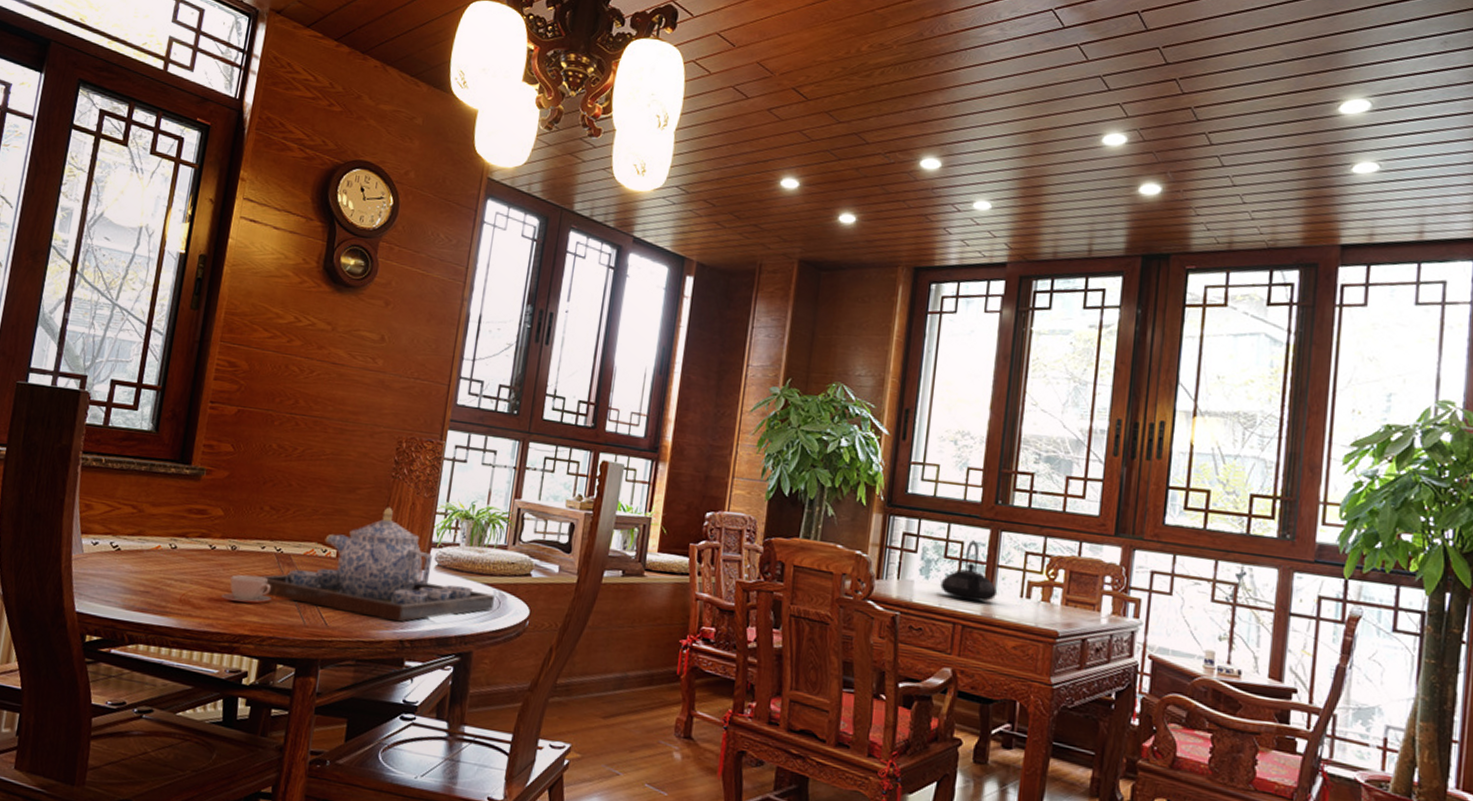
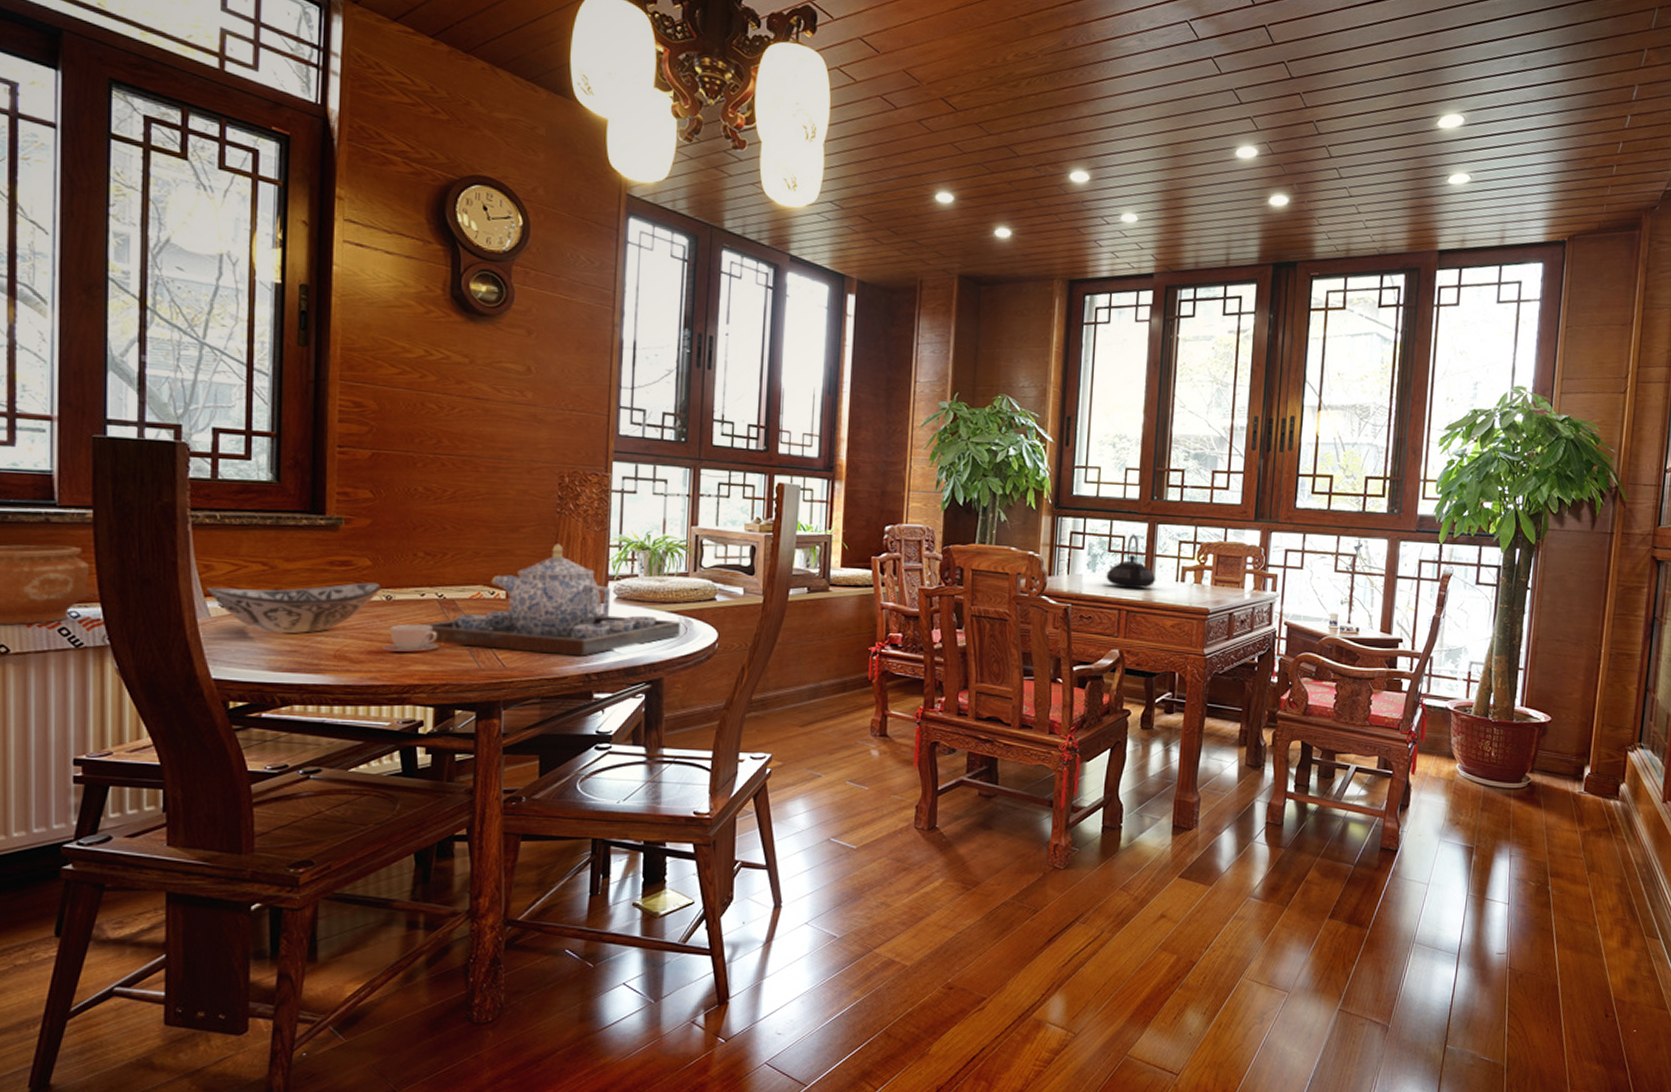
decorative bowl: none [84,524,230,576] -> present [206,582,382,634]

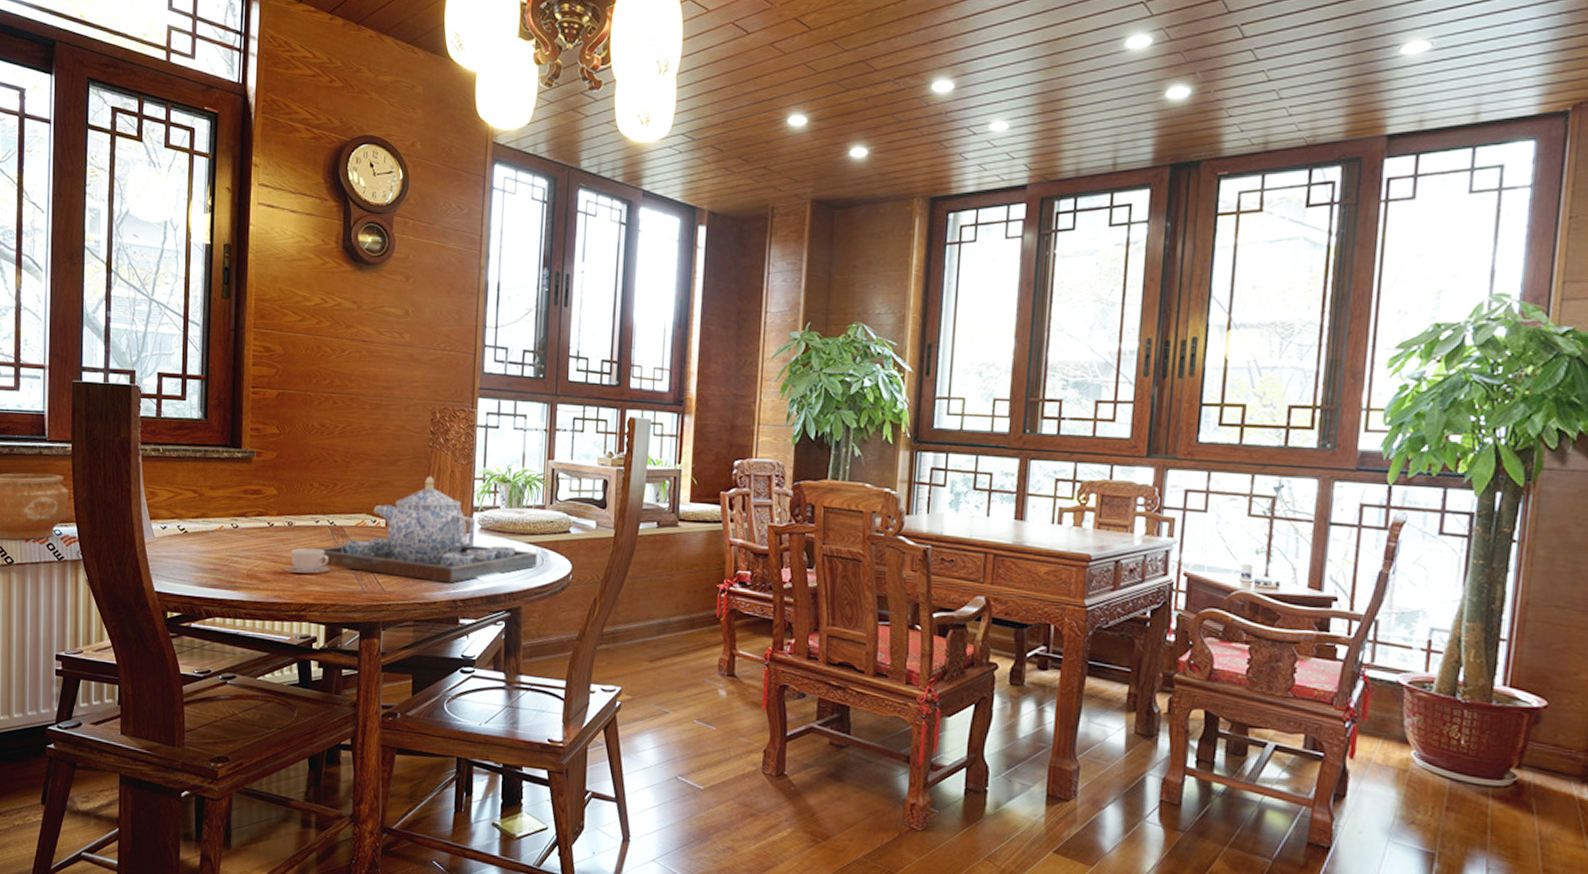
decorative bowl: present [206,582,382,634] -> none [152,509,285,554]
teapot: present [1106,534,1155,588] -> none [971,471,1027,530]

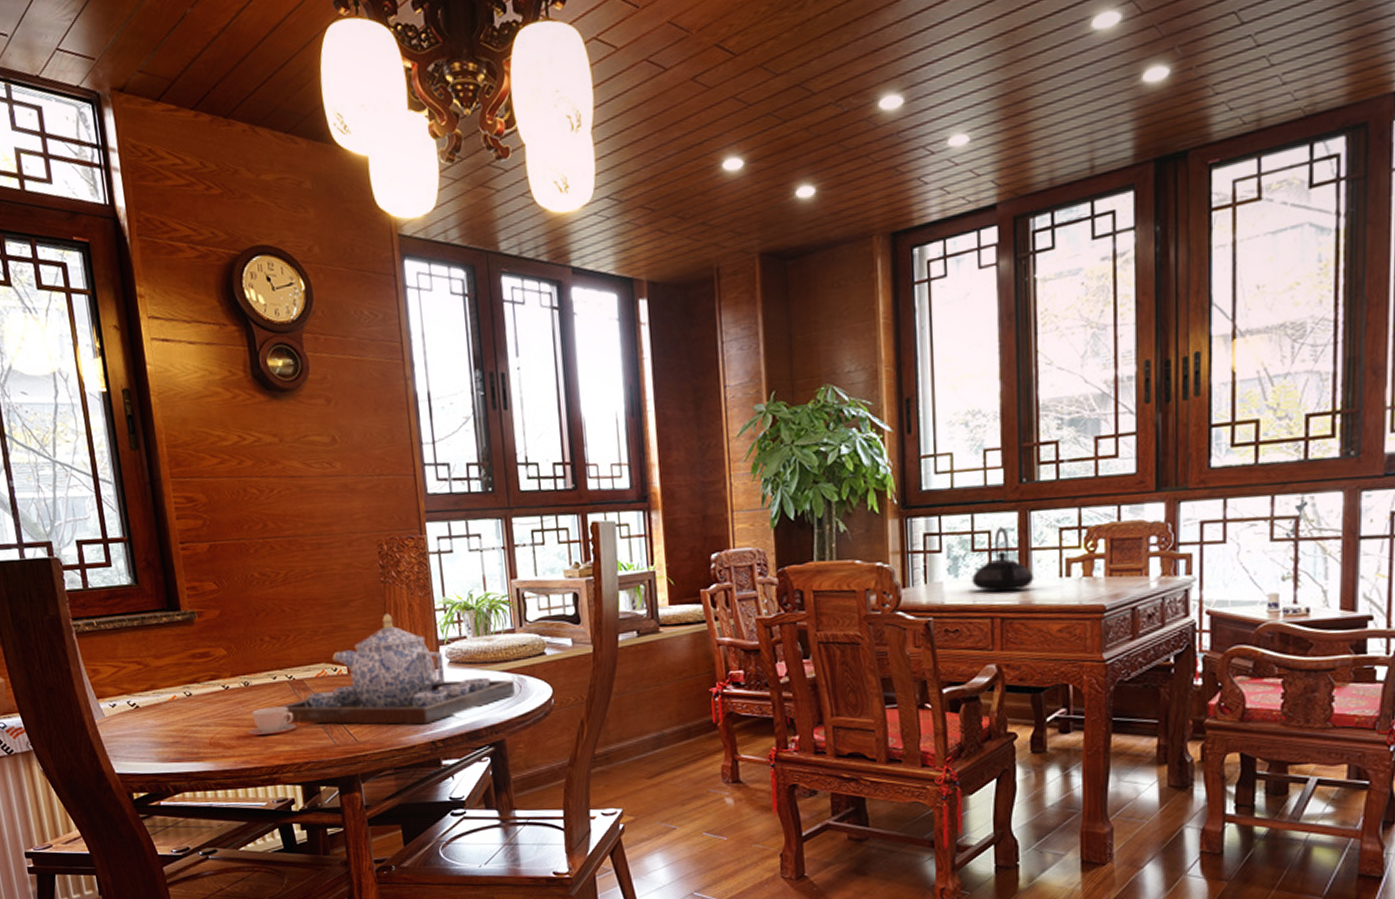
teapot: none [971,471,1027,530] -> present [972,527,1033,592]

